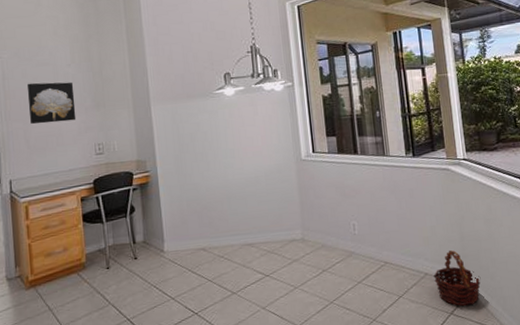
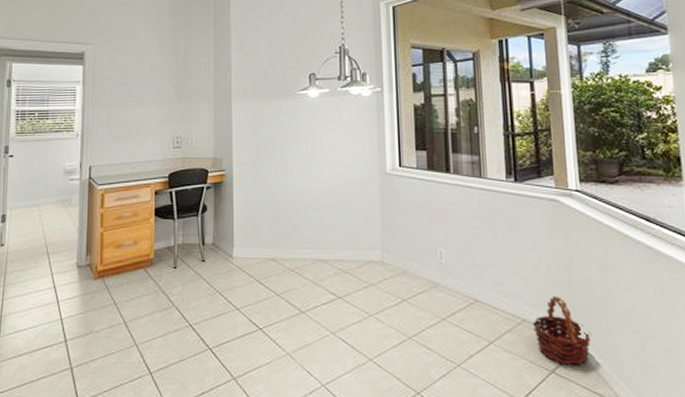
wall art: present [26,81,76,125] -> none [114,70,158,112]

